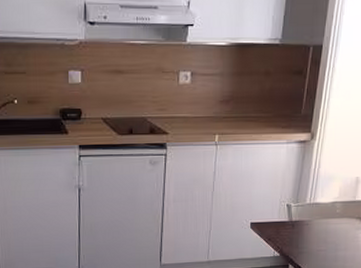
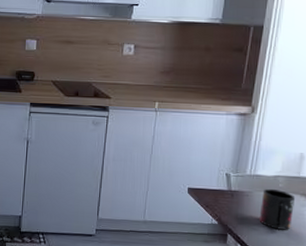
mug: none [318,215,351,255] -> present [259,188,296,230]

